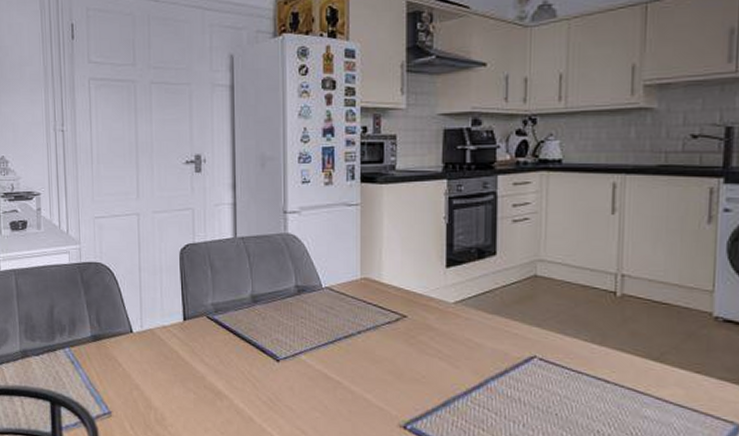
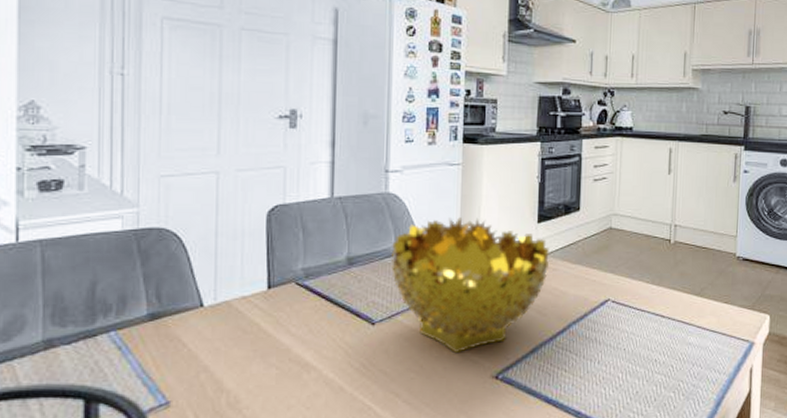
decorative bowl: none [293,259,460,398] -> present [392,217,549,354]

